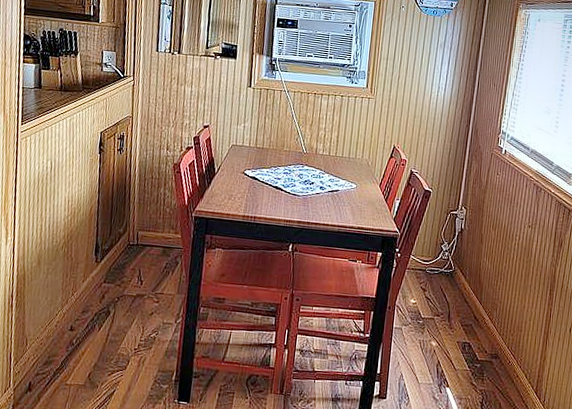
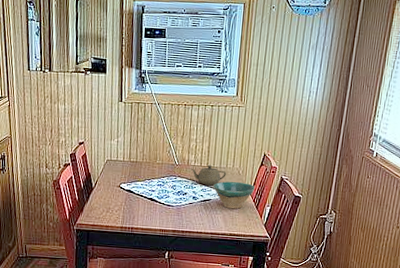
teapot: none [319,155,356,176] -> present [191,165,227,185]
bowl: none [341,172,385,201] -> present [213,181,255,209]

